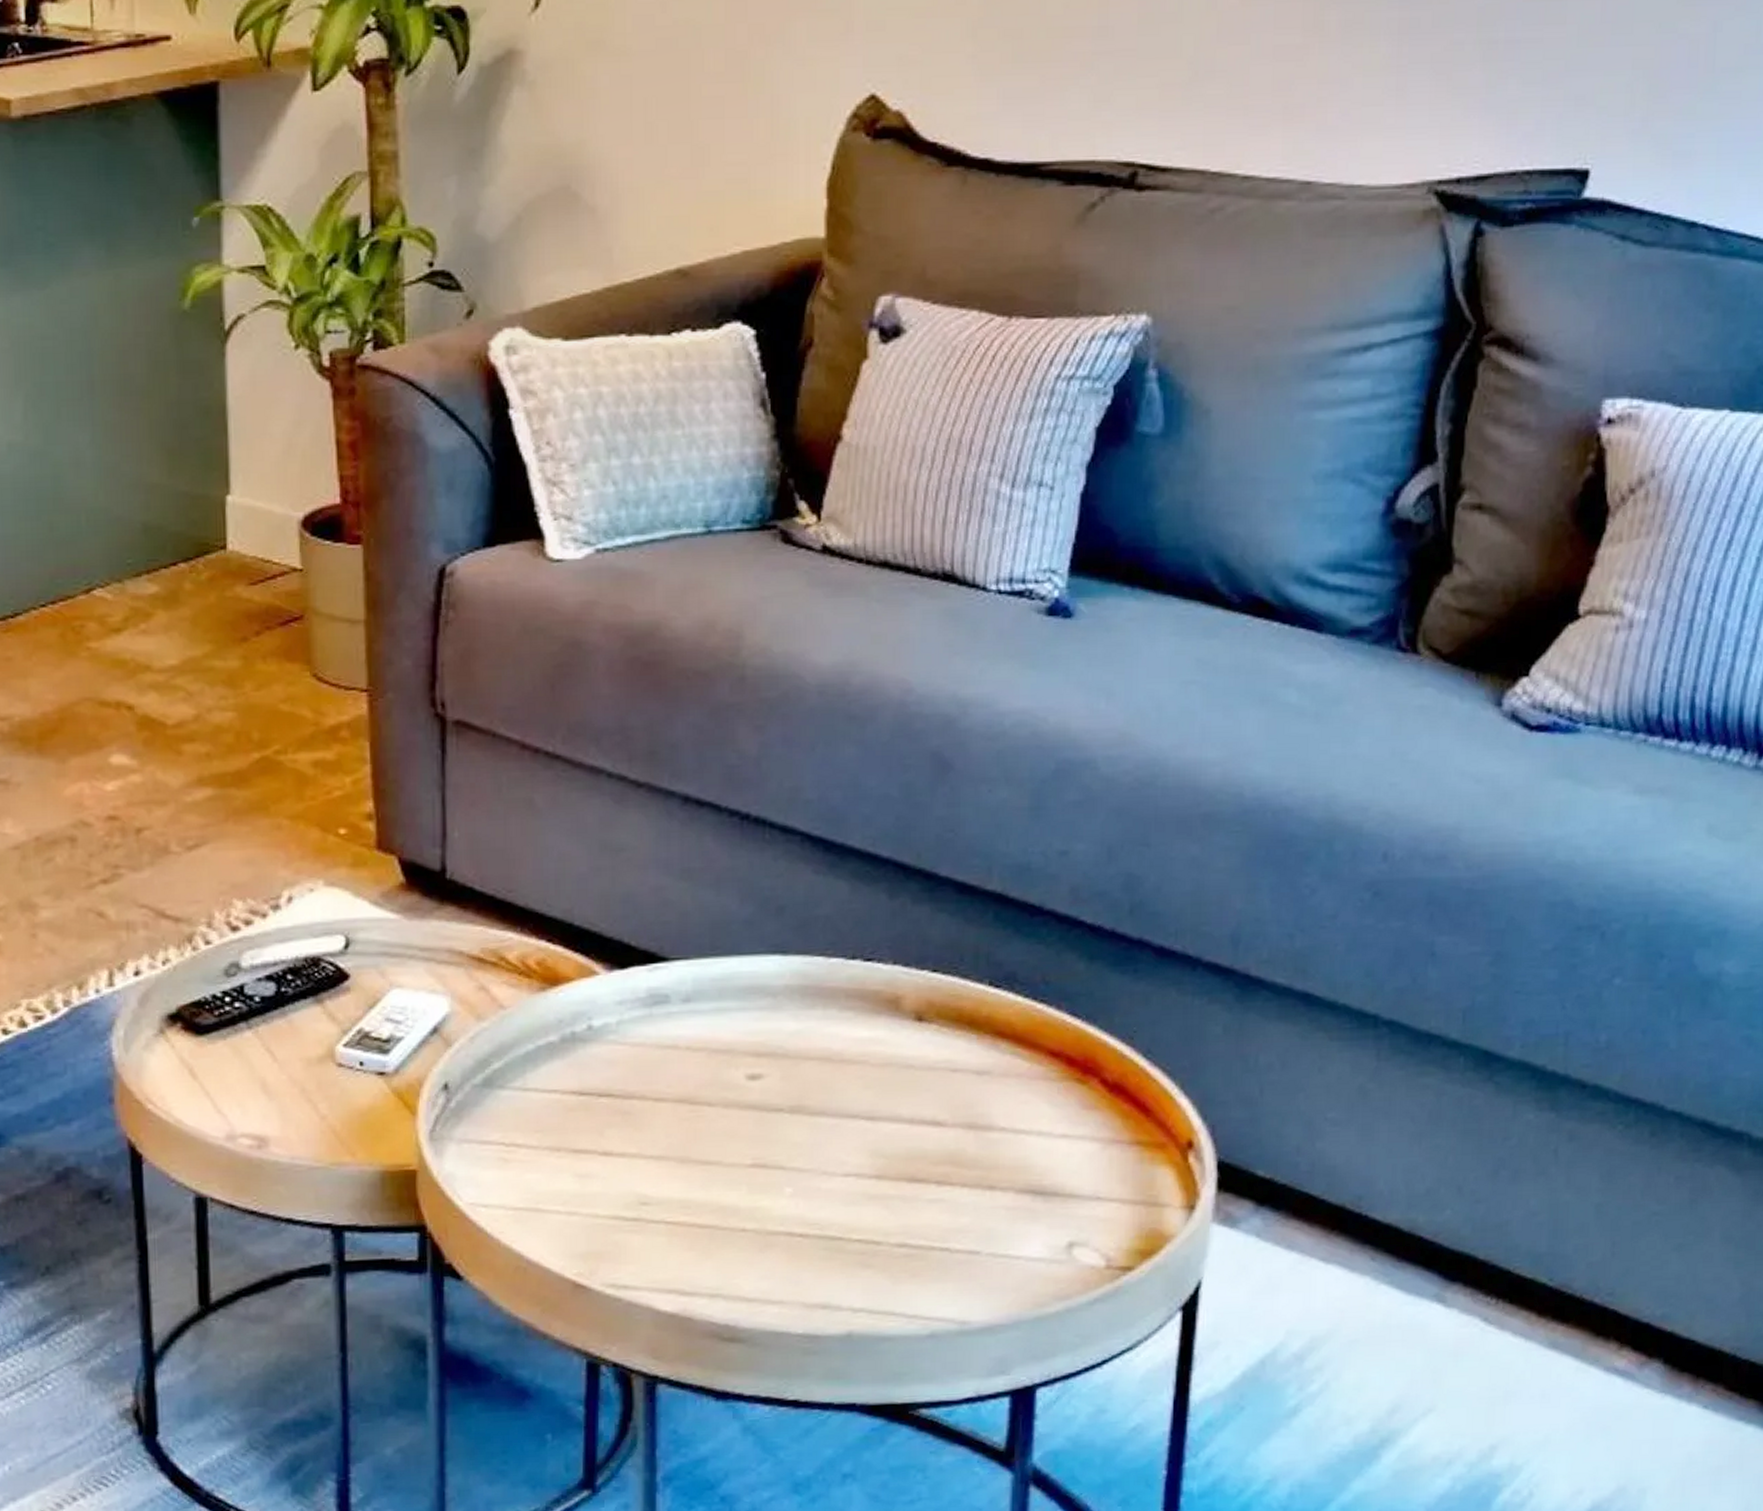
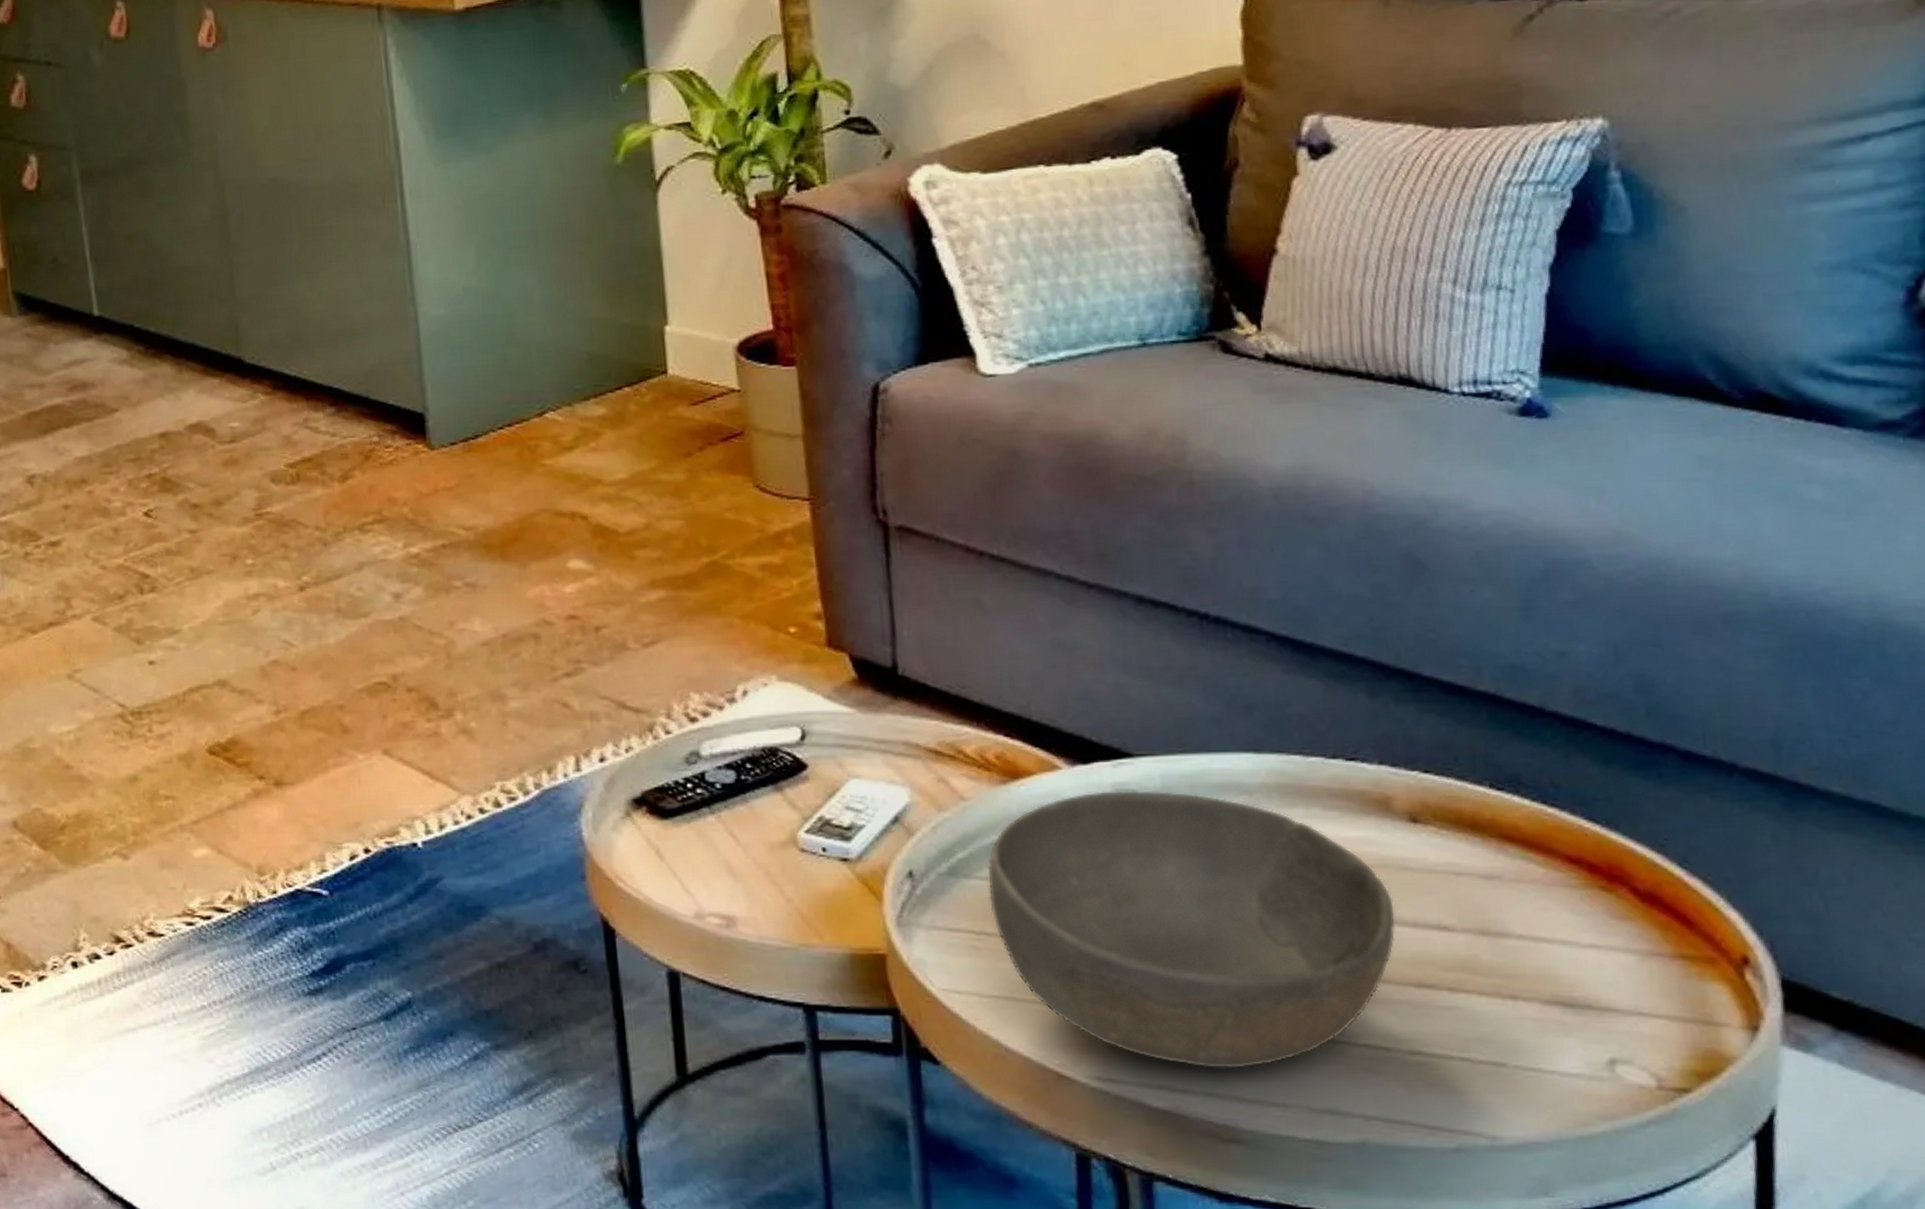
bowl: none [521,995,895,1271] -> present [987,790,1396,1069]

